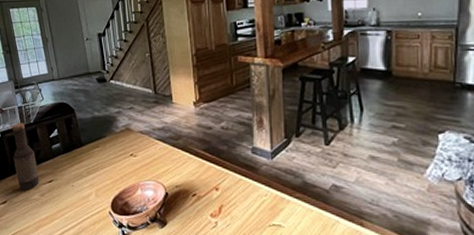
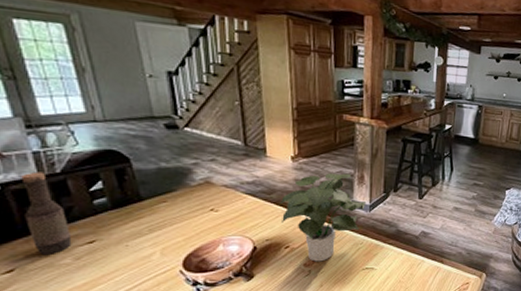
potted plant: none [186,117,267,213] -> present [280,173,366,262]

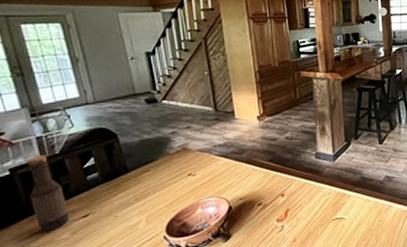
potted plant: present [280,173,366,262] -> none [250,126,329,217]

